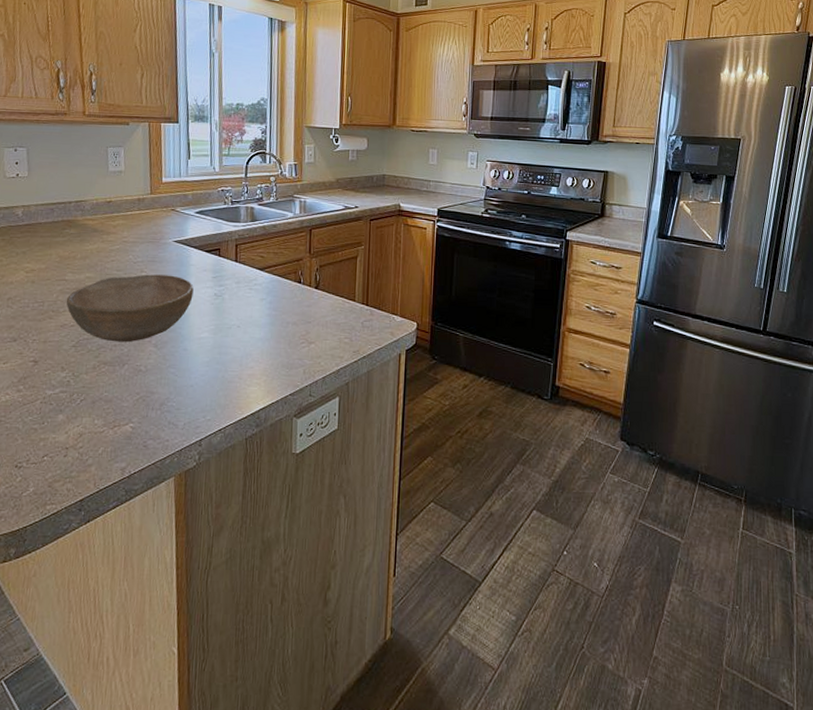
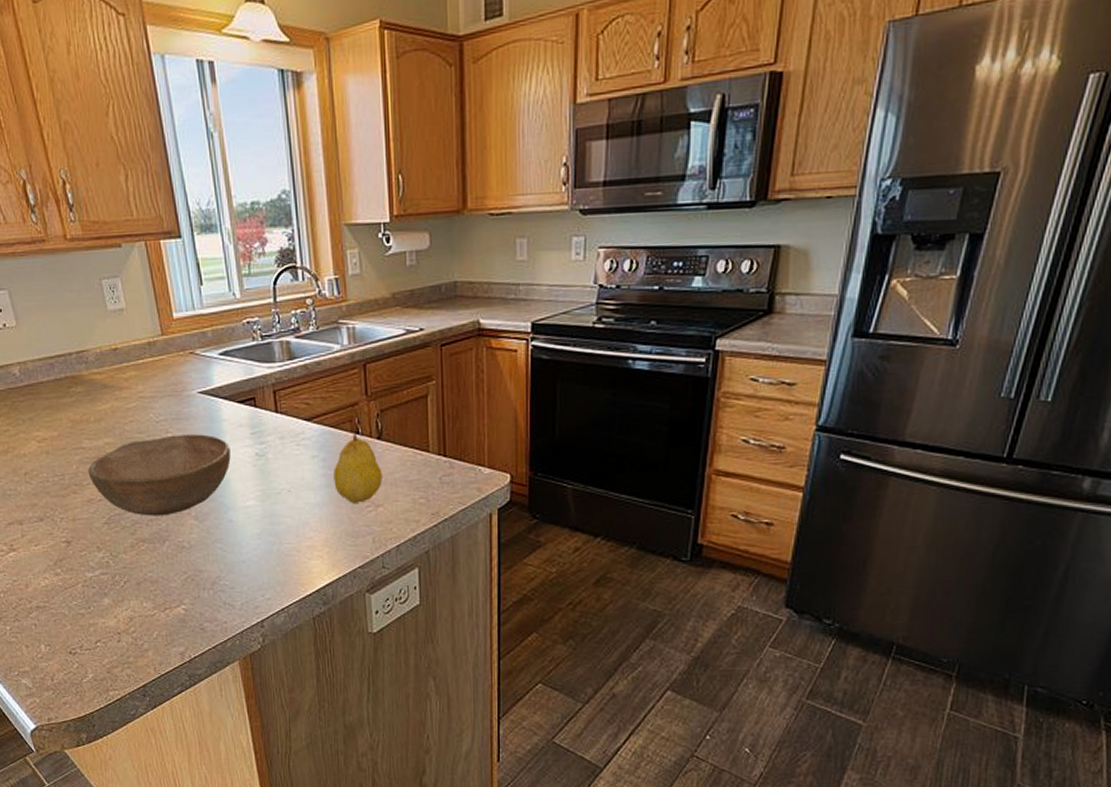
fruit: none [276,282,317,340] -> present [334,433,383,503]

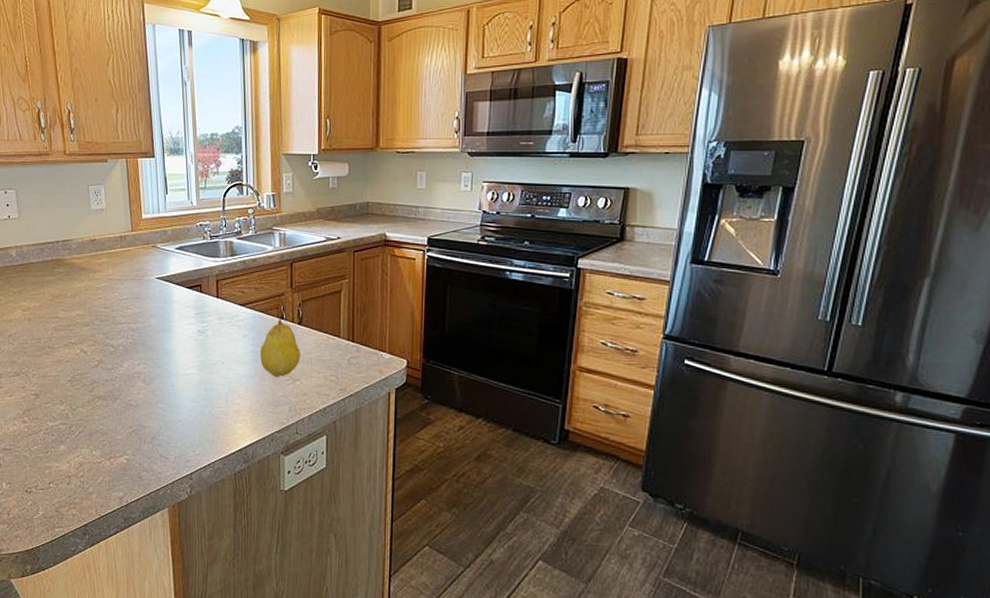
bowl: present [87,434,231,516] -> none [60,311,178,378]

